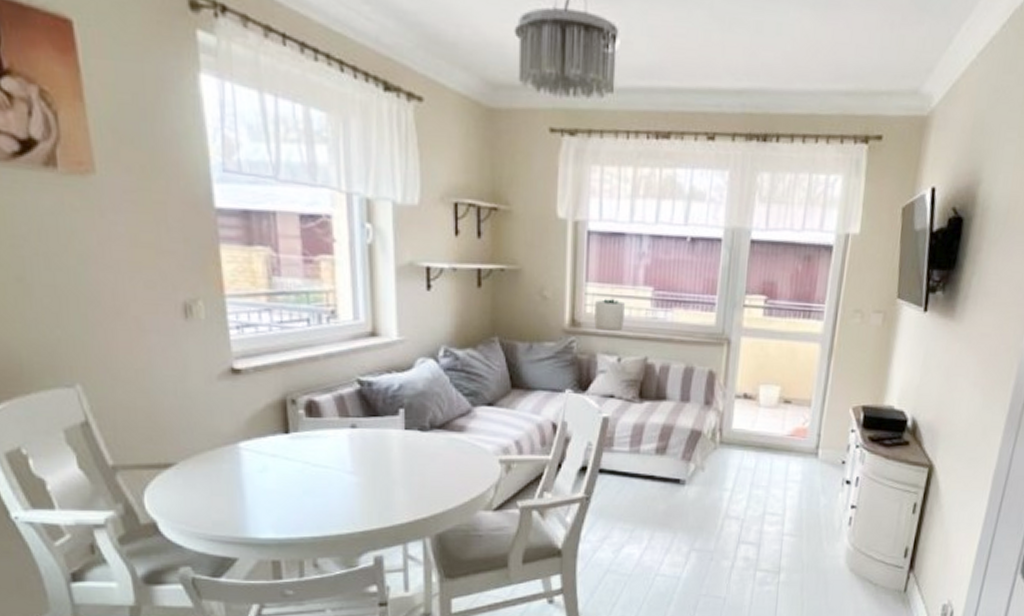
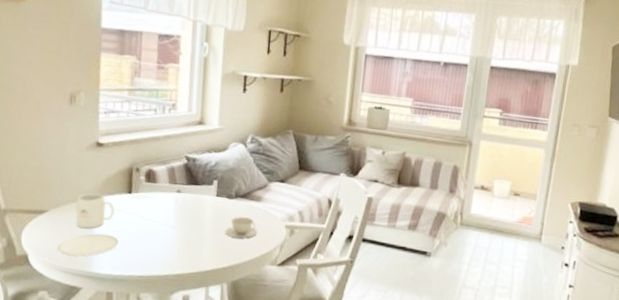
plate: none [196,488,280,519] -> present [57,233,119,257]
mug: none [213,437,269,483] -> present [75,193,115,229]
teacup: none [421,453,463,480] -> present [225,217,257,238]

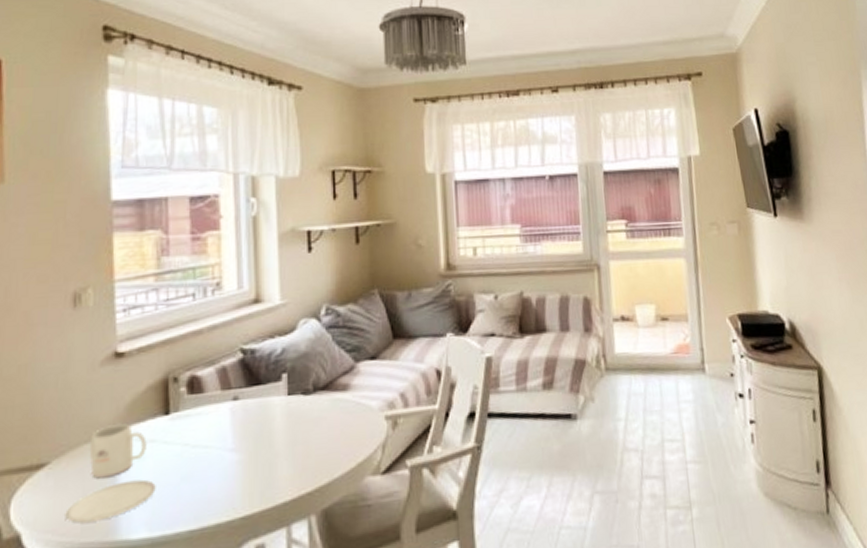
teacup: present [225,217,257,238] -> none [305,416,348,447]
planter: present [366,106,390,131] -> none [467,240,497,271]

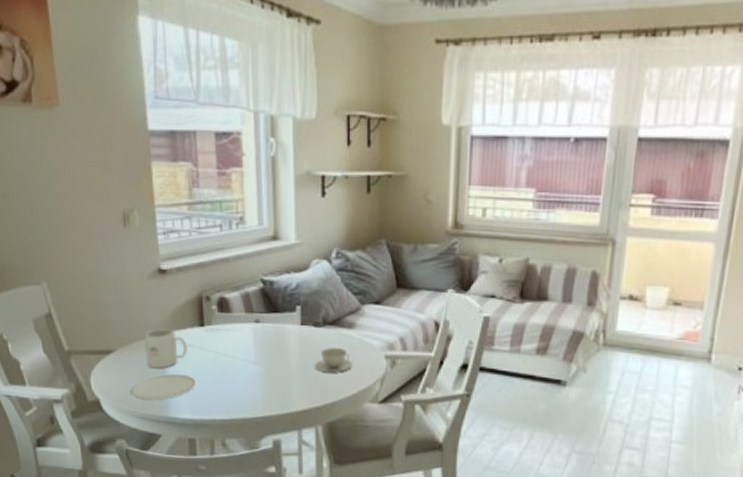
teacup: none [305,416,348,447] -> present [314,348,352,373]

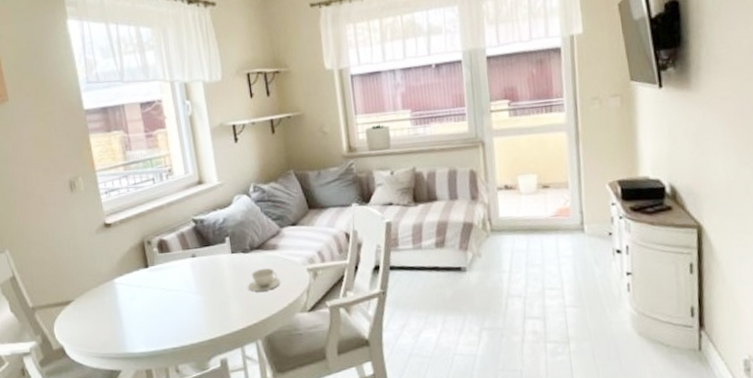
plate: present [130,373,196,400] -> none [89,312,147,341]
mug: present [144,328,187,369] -> none [97,274,136,311]
planter: none [476,201,507,232] -> present [365,124,392,152]

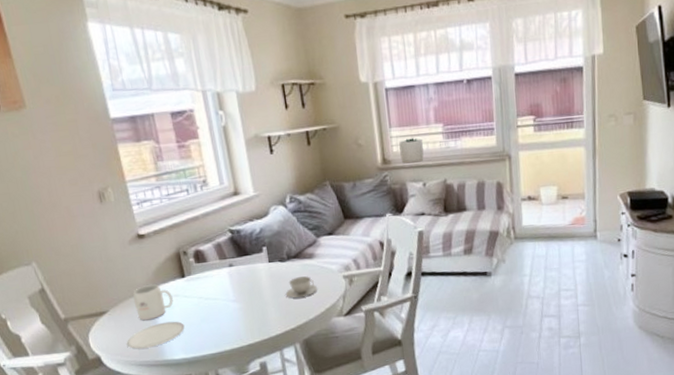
plate: none [89,312,147,341] -> present [126,321,185,349]
mug: none [97,274,136,311] -> present [132,284,173,321]

